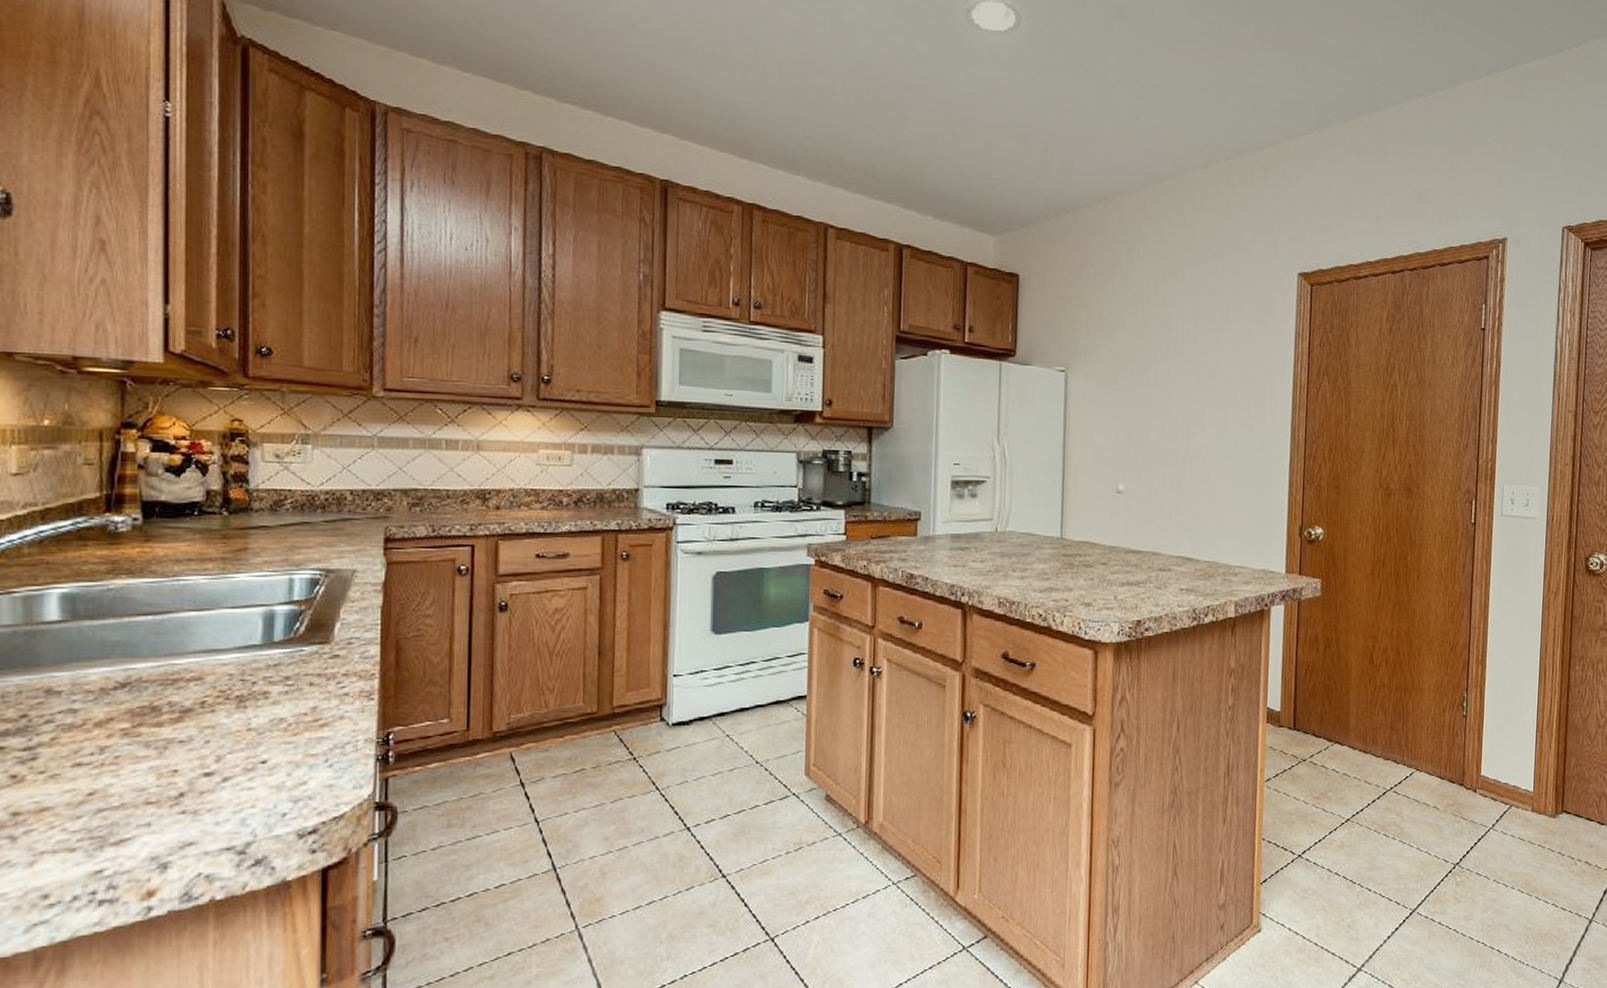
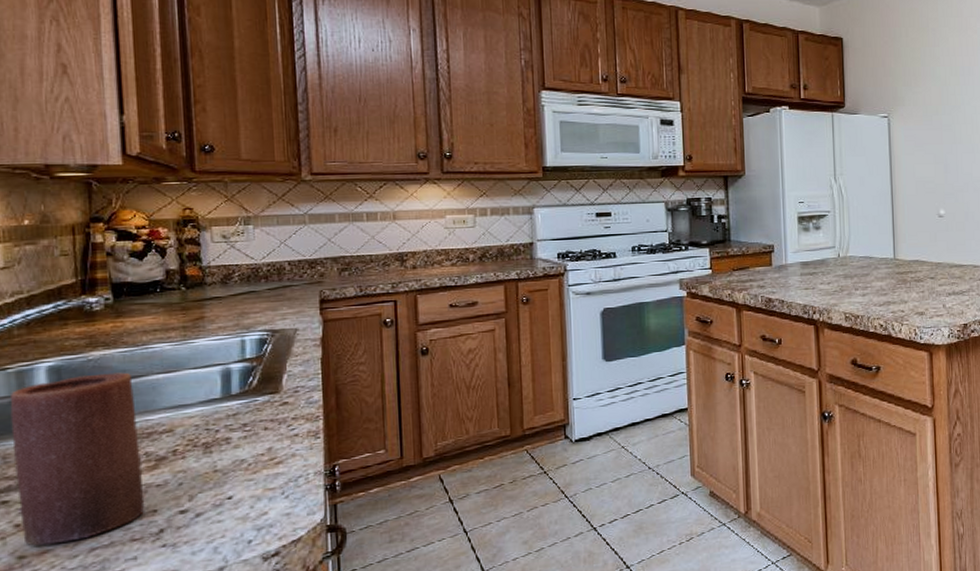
candle: none [13,606,164,802] -> present [10,372,145,546]

